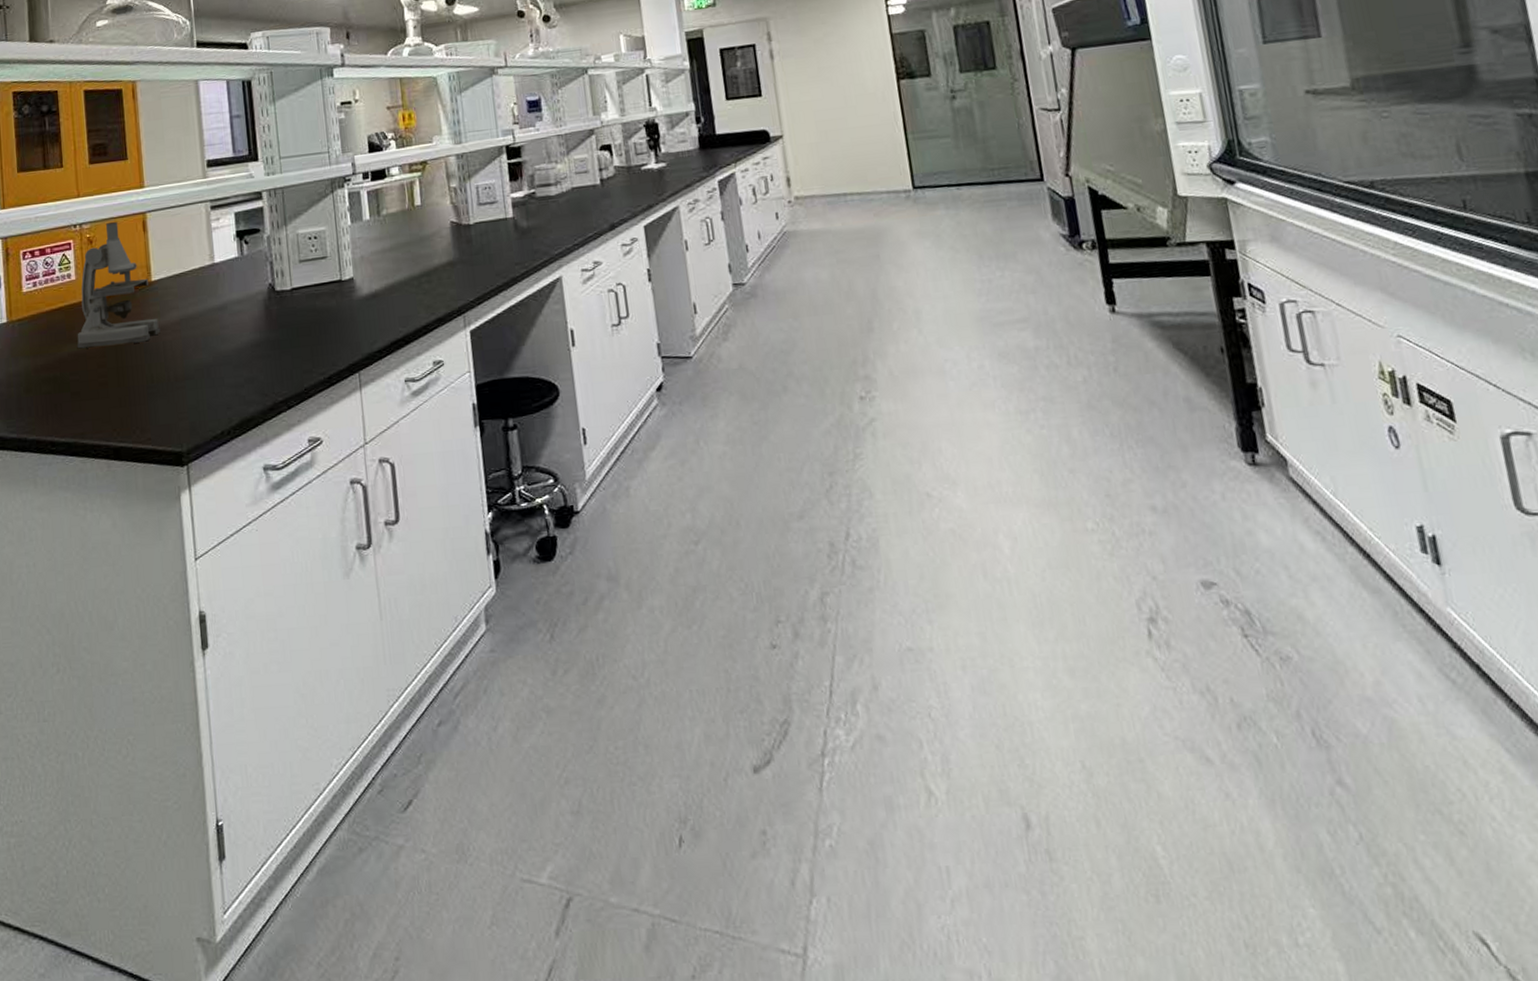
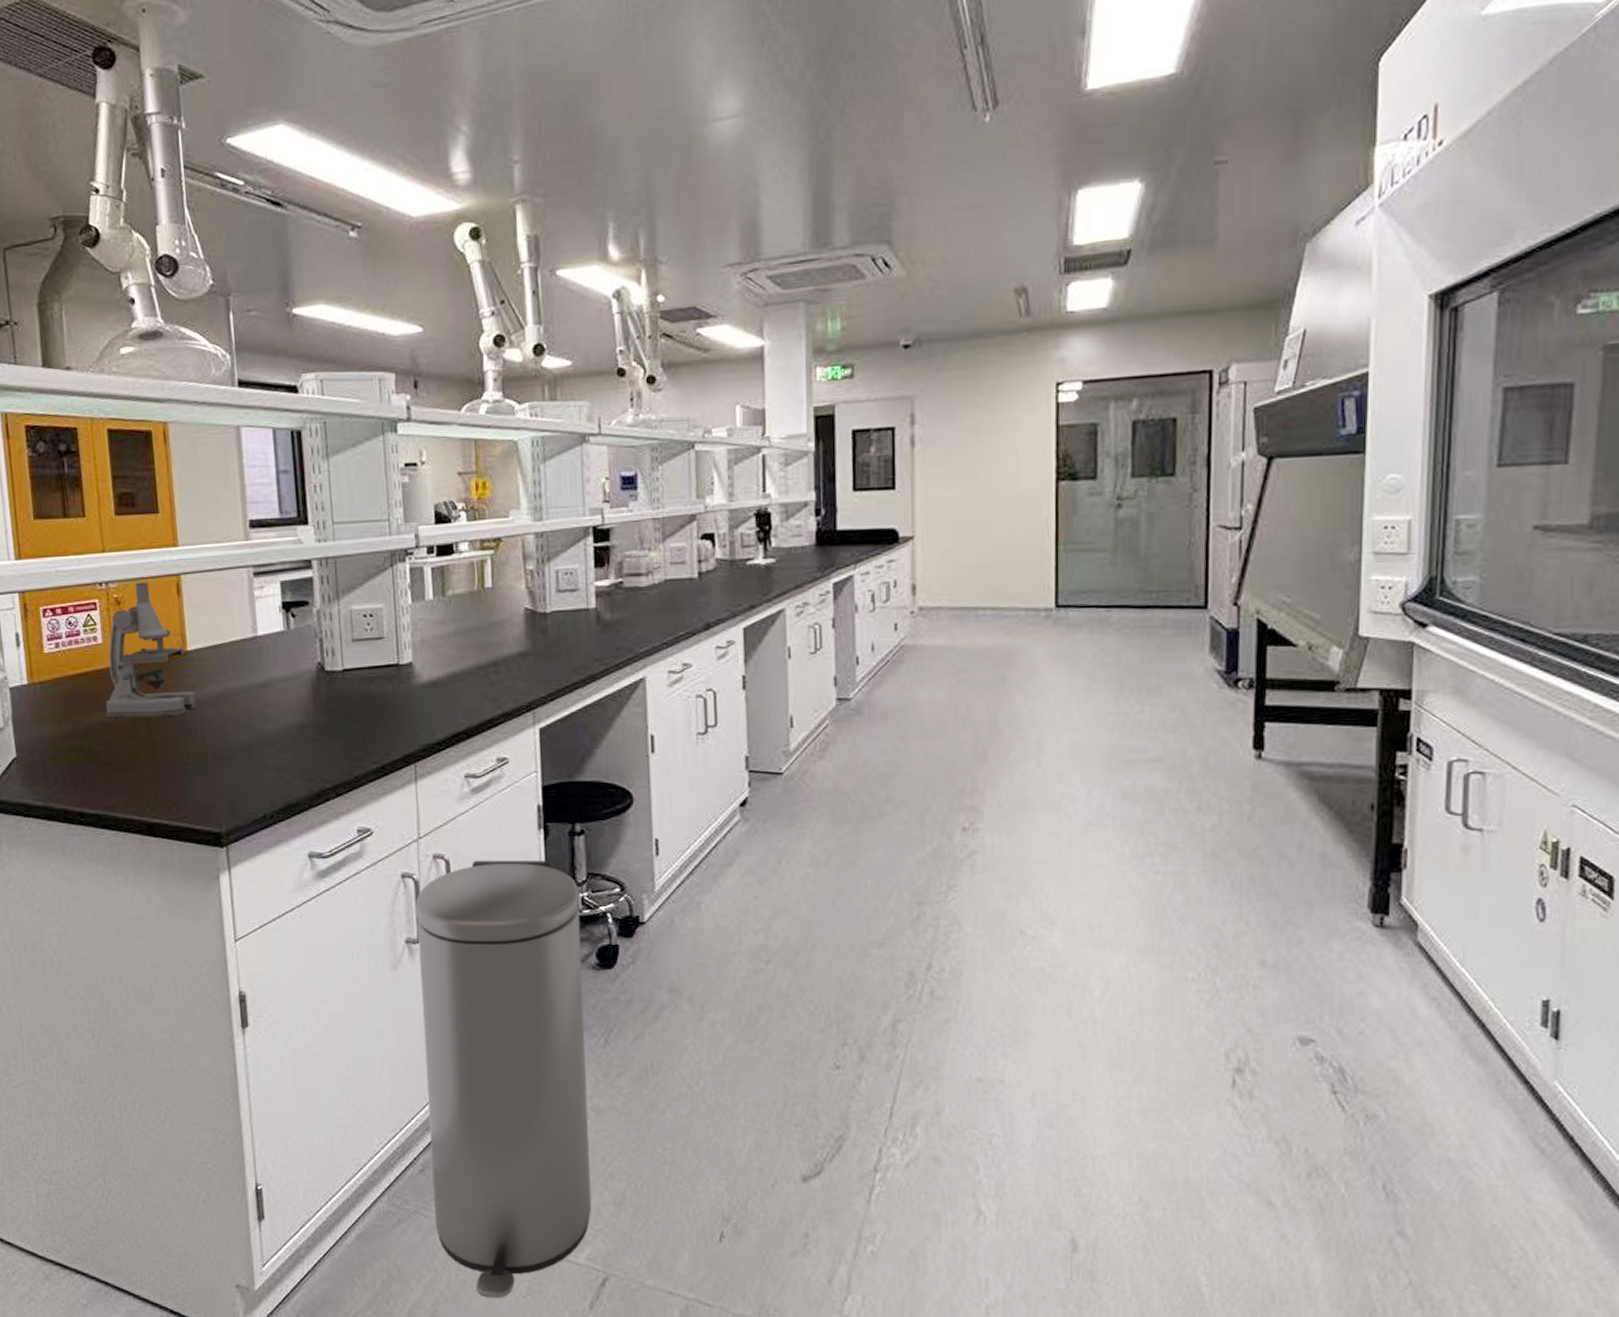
pedal bin: none [364,456,550,932] -> present [416,860,592,1298]

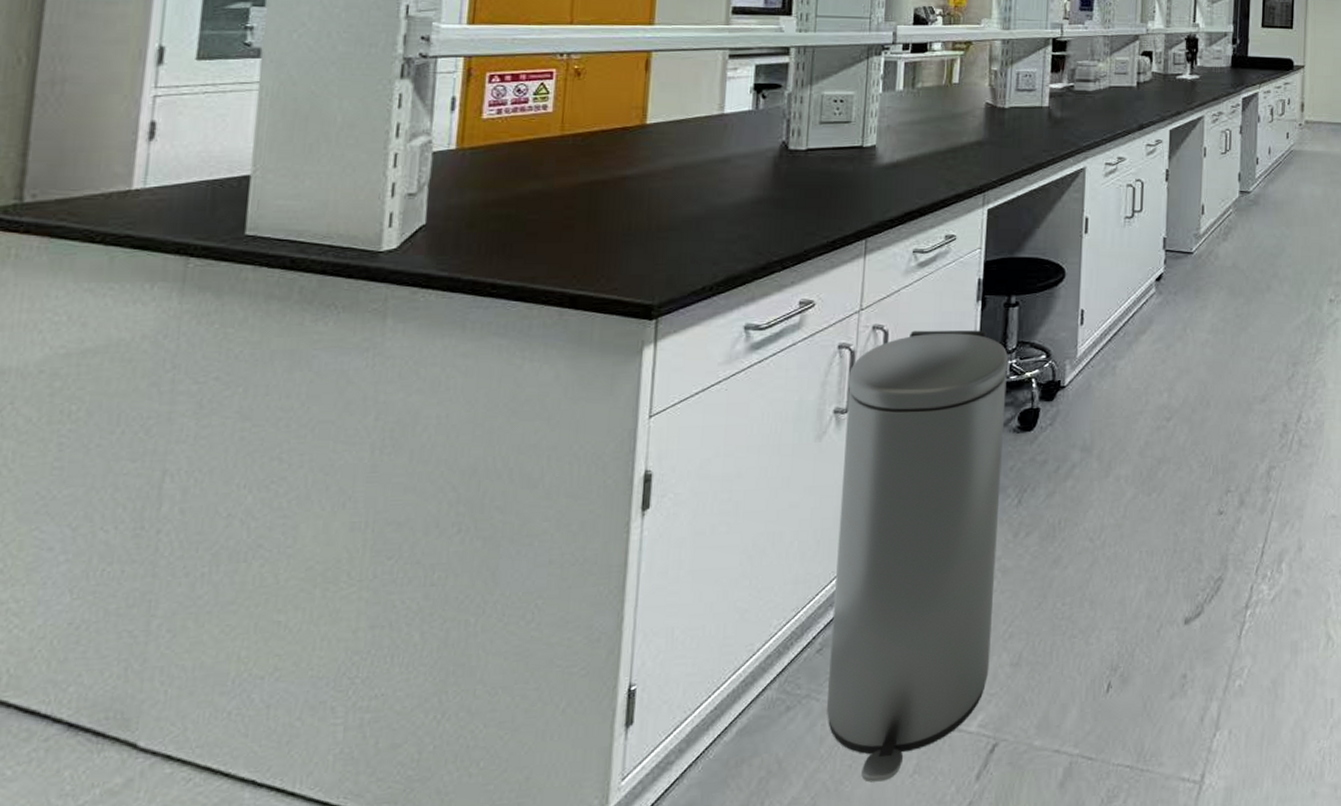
microscope: present [105,582,197,718] -> none [542,55,648,187]

